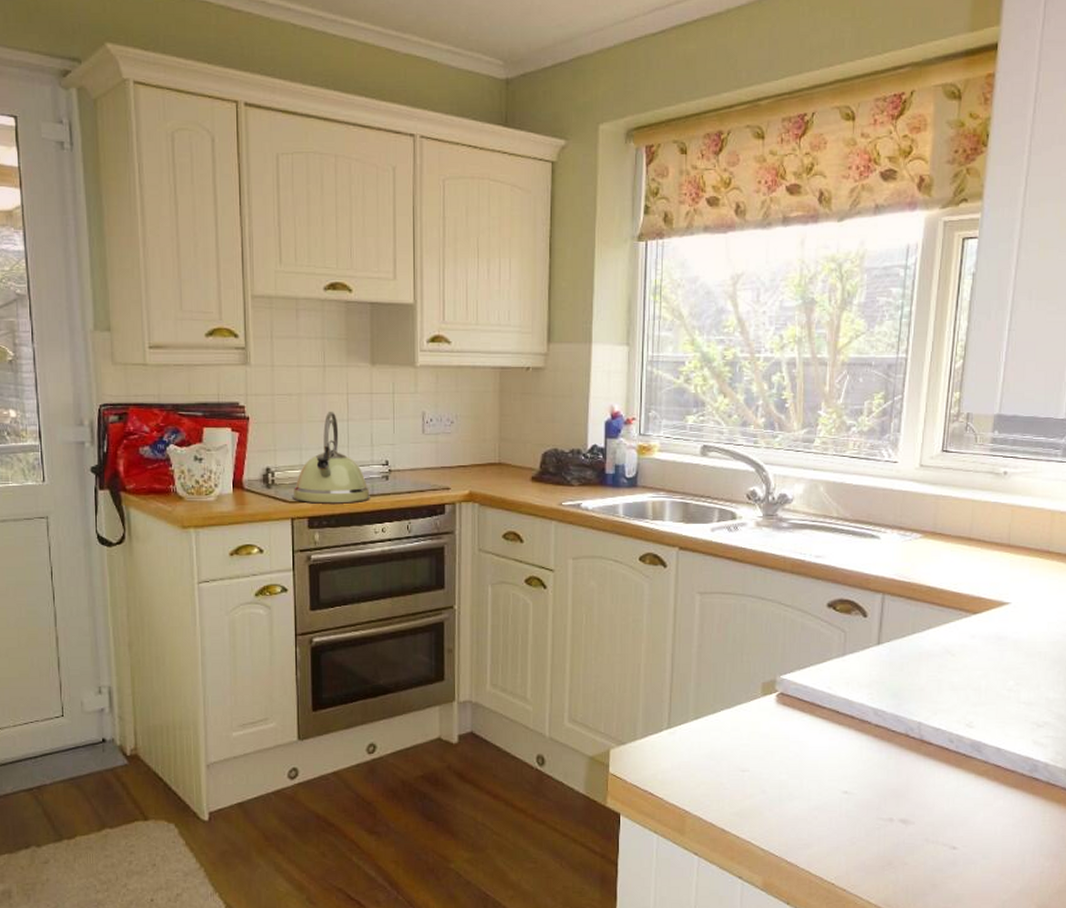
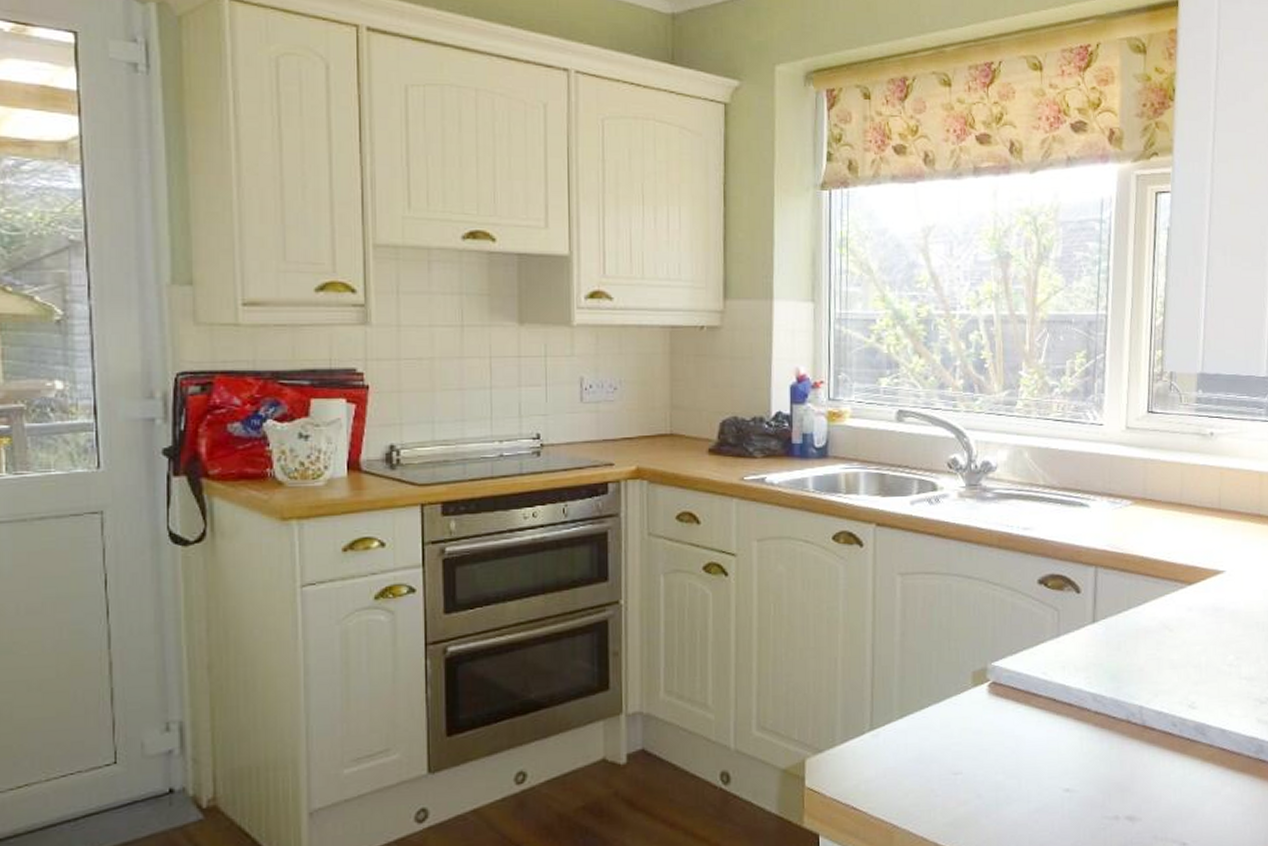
kettle: present [293,411,370,504] -> none [423,377,518,486]

